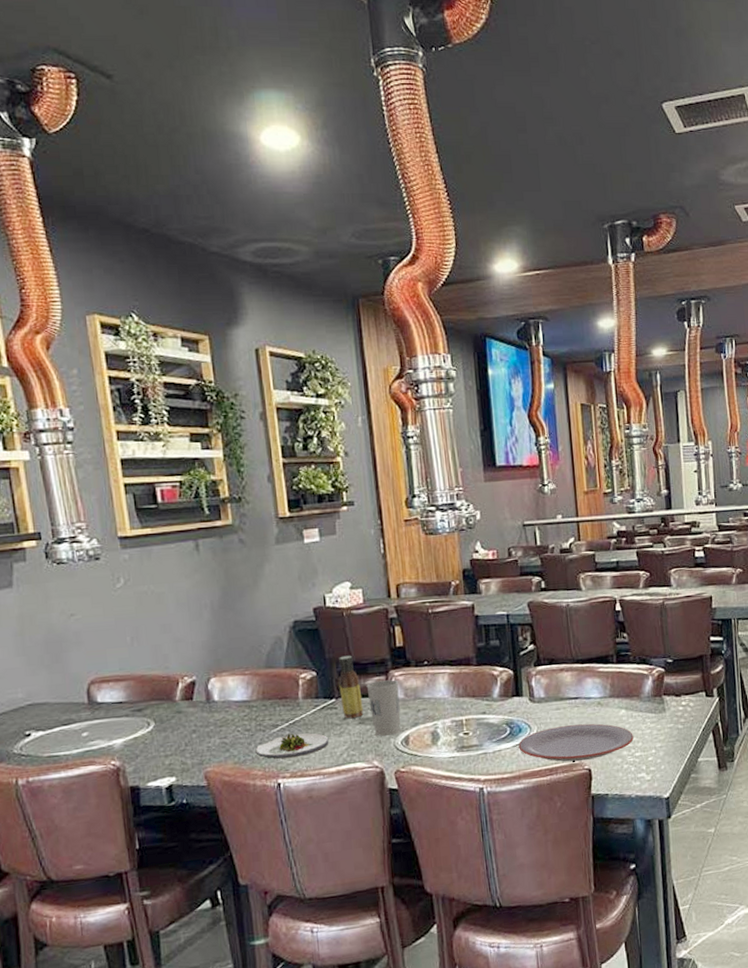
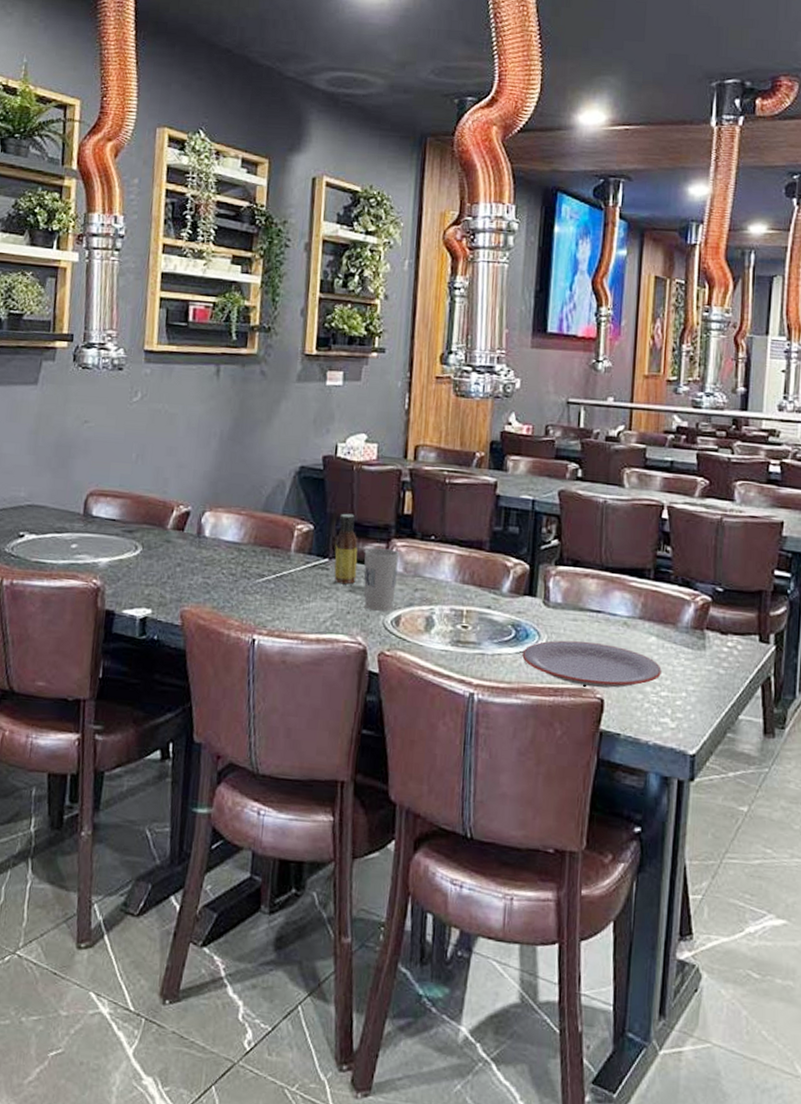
salad plate: present [255,733,329,759] -> none [236,586,315,614]

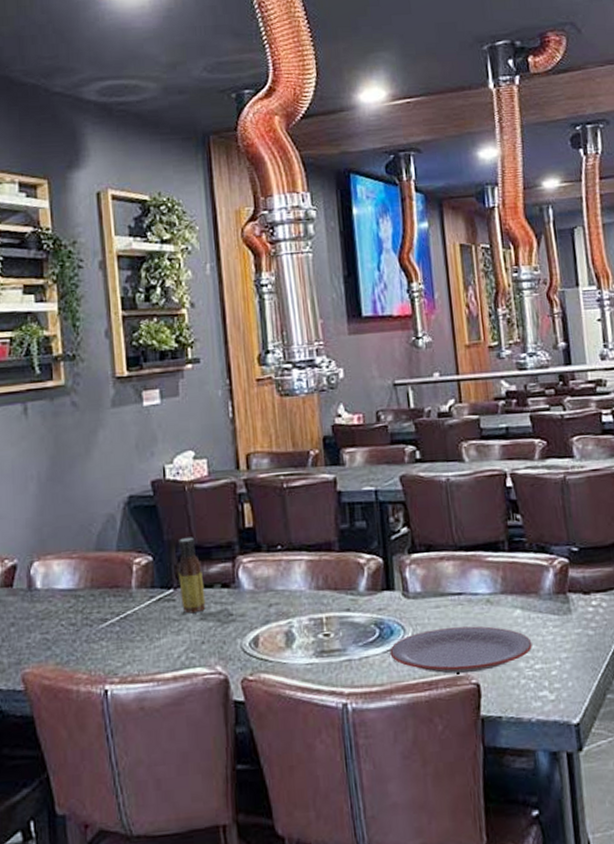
cup: present [364,548,400,612] -> none [209,567,250,636]

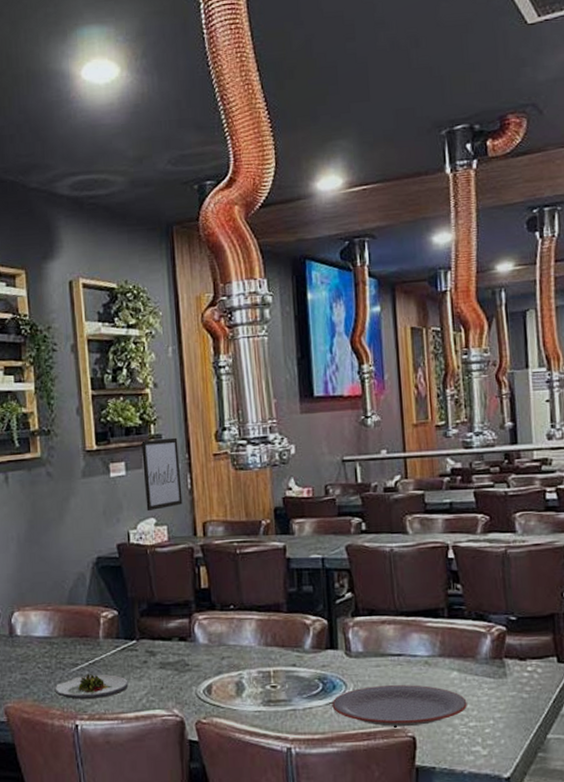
salad plate: none [80,629,165,660] -> present [55,673,129,699]
wall art: none [178,361,224,443] -> present [141,437,183,511]
sauce bottle: present [178,537,206,614] -> none [140,595,165,663]

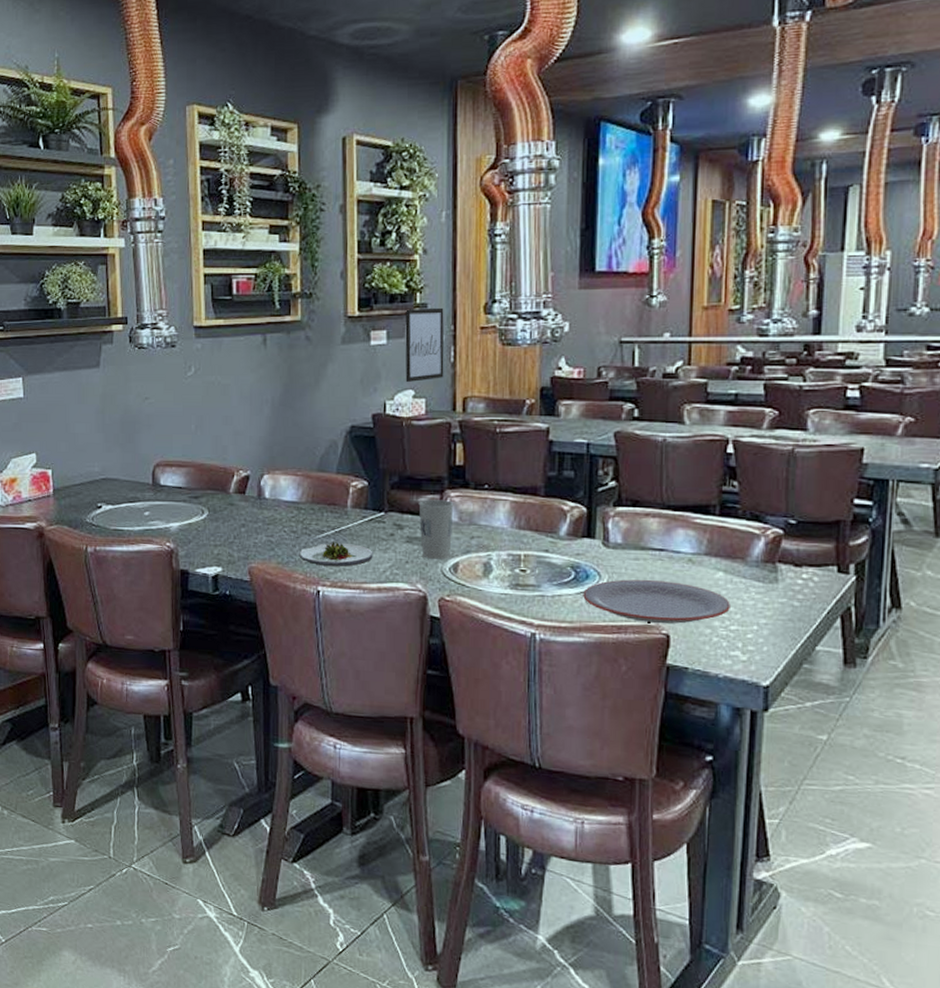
cup: none [168,623,204,683] -> present [418,500,454,559]

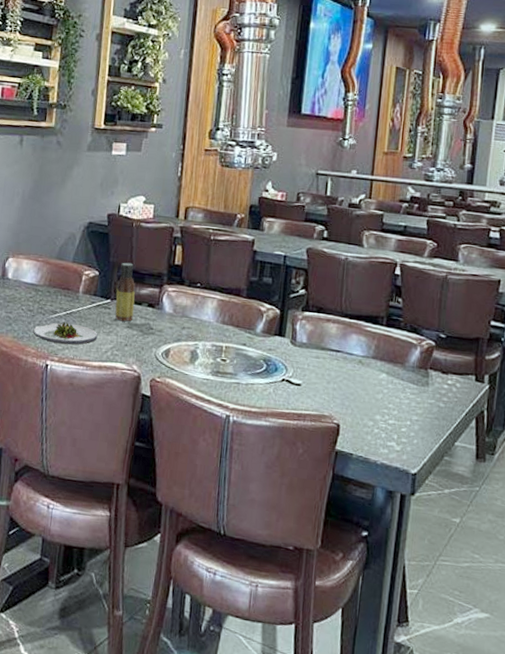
sauce bottle: none [390,468,413,536] -> present [115,262,136,322]
wall art: present [405,307,444,382] -> none [138,128,176,190]
cup: present [418,500,454,559] -> none [139,292,171,345]
plate: present [583,579,730,624] -> none [271,374,390,416]

